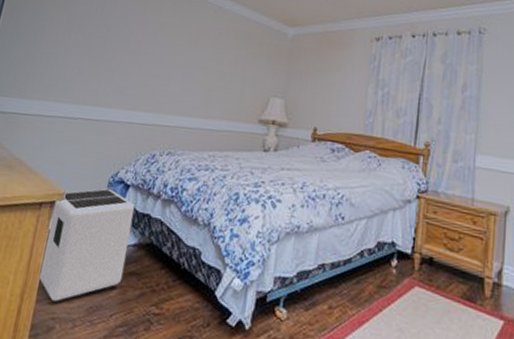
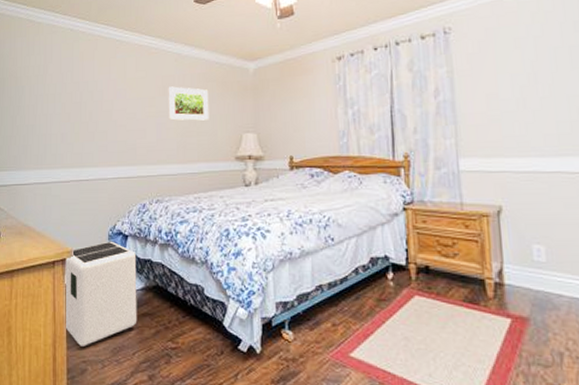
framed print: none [196,38,243,78] -> present [168,86,209,121]

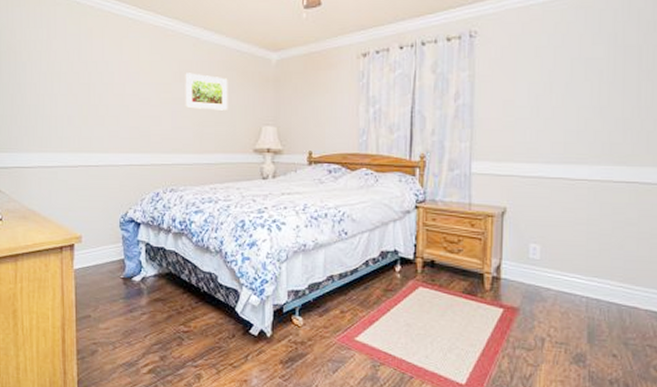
air purifier: present [64,241,137,346] -> none [73,228,150,329]

